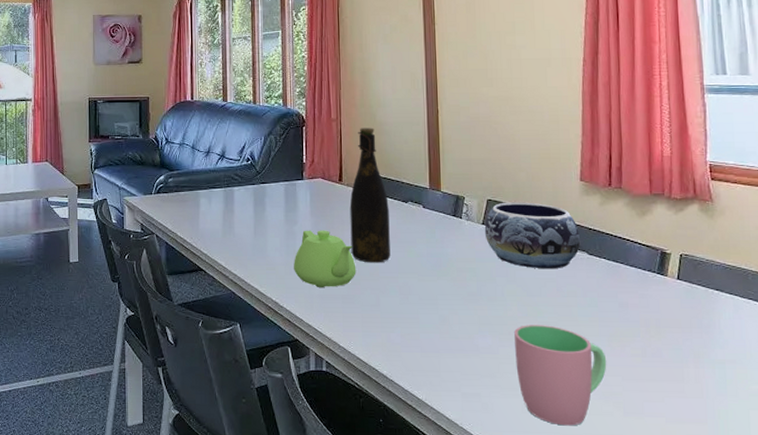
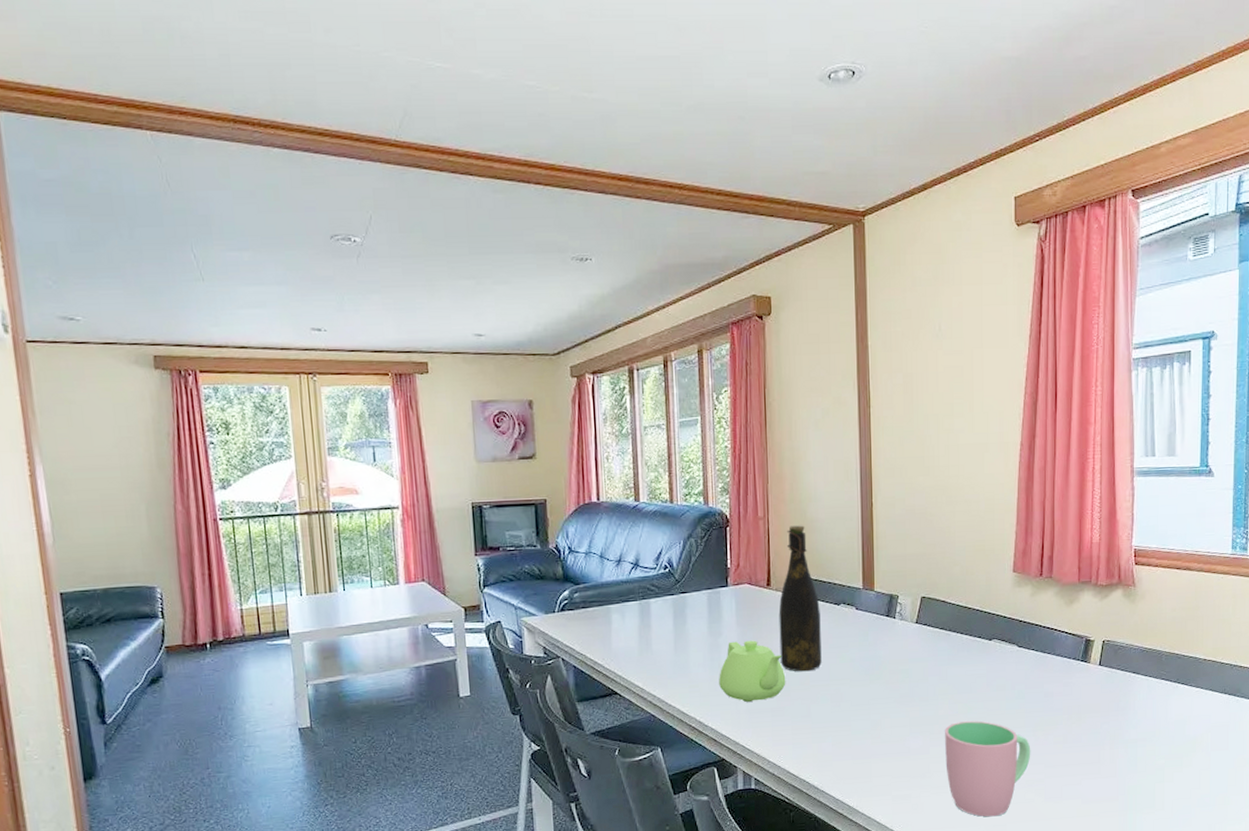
decorative bowl: present [484,202,581,269] -> none [918,597,1011,665]

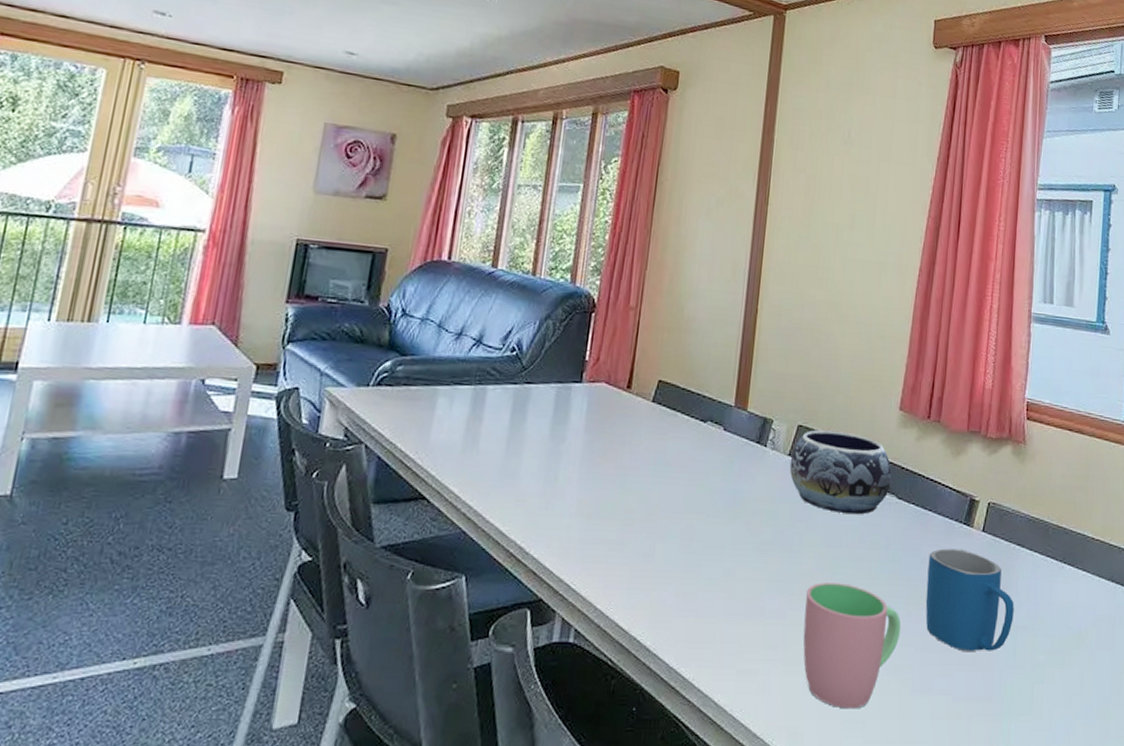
teapot: present [719,640,786,702] -> none [551,450,632,529]
bottle: present [778,525,822,672] -> none [628,322,684,499]
decorative bowl: none [918,597,1011,665] -> present [789,429,892,515]
mug: none [1051,682,1133,764] -> present [925,548,1014,651]

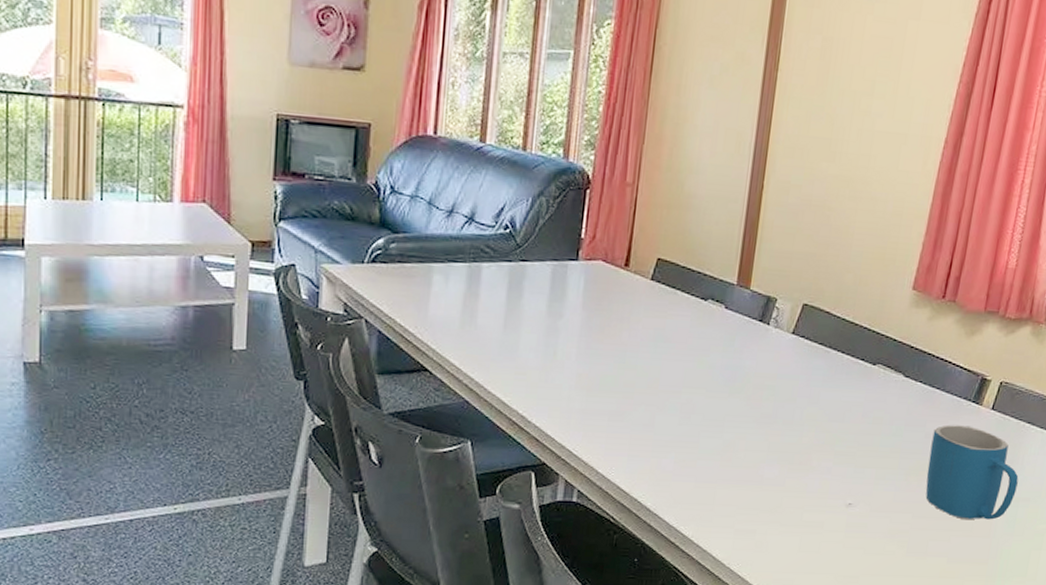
decorative bowl: present [789,429,892,515] -> none [793,308,900,391]
cup: present [803,582,901,709] -> none [800,454,901,566]

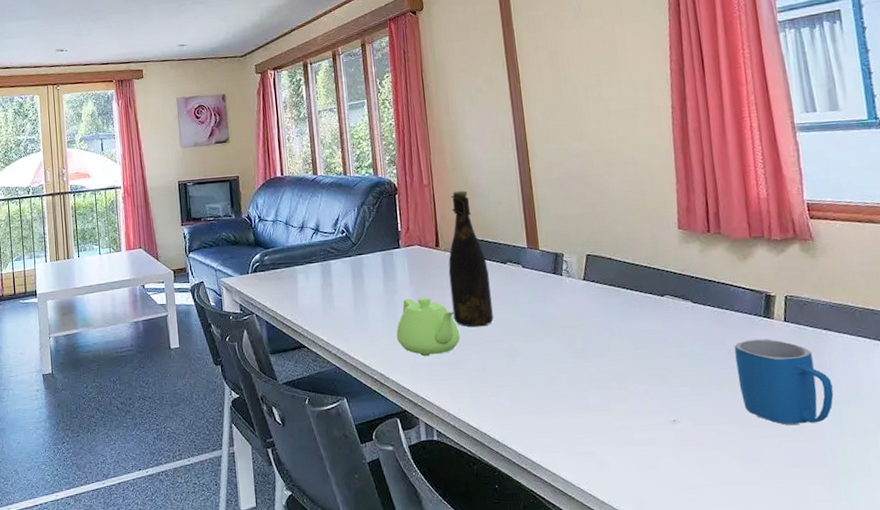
teapot: none [551,326,632,401] -> present [396,297,460,356]
bottle: none [627,198,684,374] -> present [448,190,494,328]

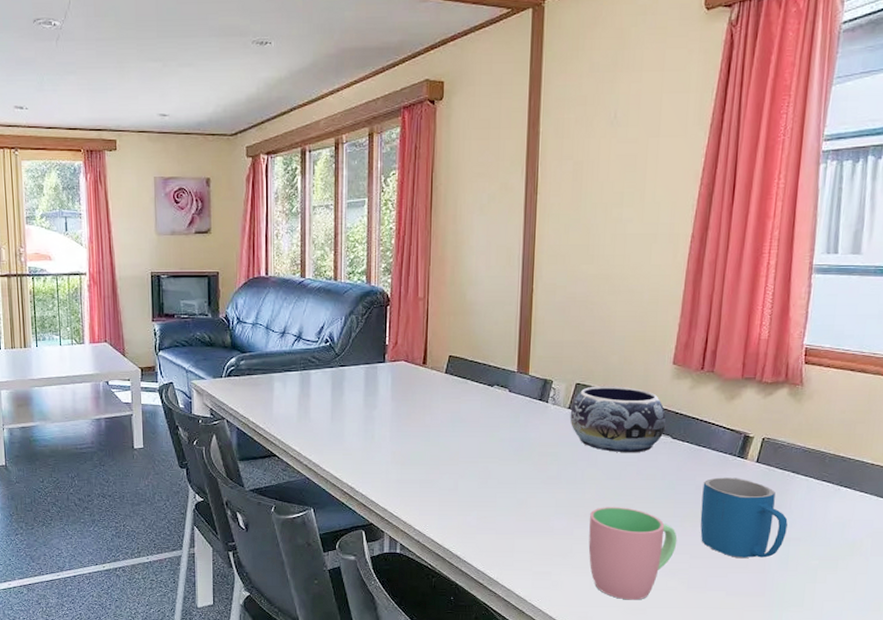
teapot: present [396,297,460,356] -> none [371,415,436,472]
bottle: present [448,190,494,328] -> none [431,307,474,448]
decorative bowl: none [585,254,684,321] -> present [570,386,667,453]
cup: none [624,377,721,479] -> present [588,507,678,600]

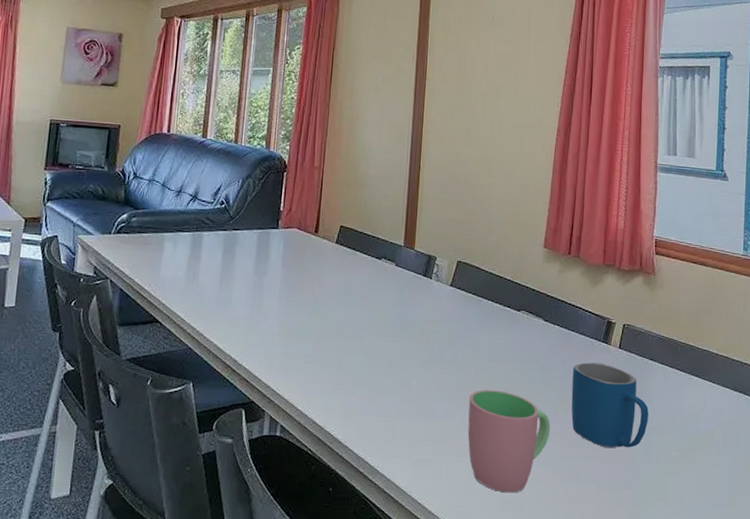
decorative bowl: present [570,386,667,453] -> none [451,264,539,334]

